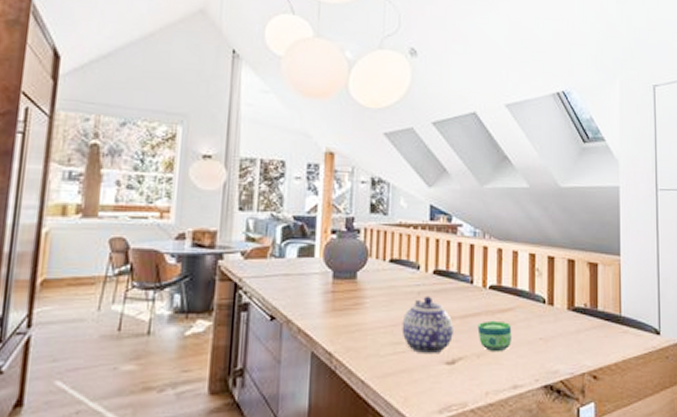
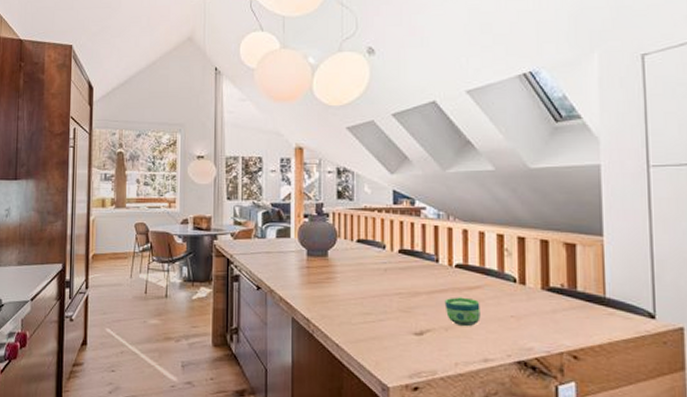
teapot: present [402,296,455,354] -> none [371,272,422,325]

